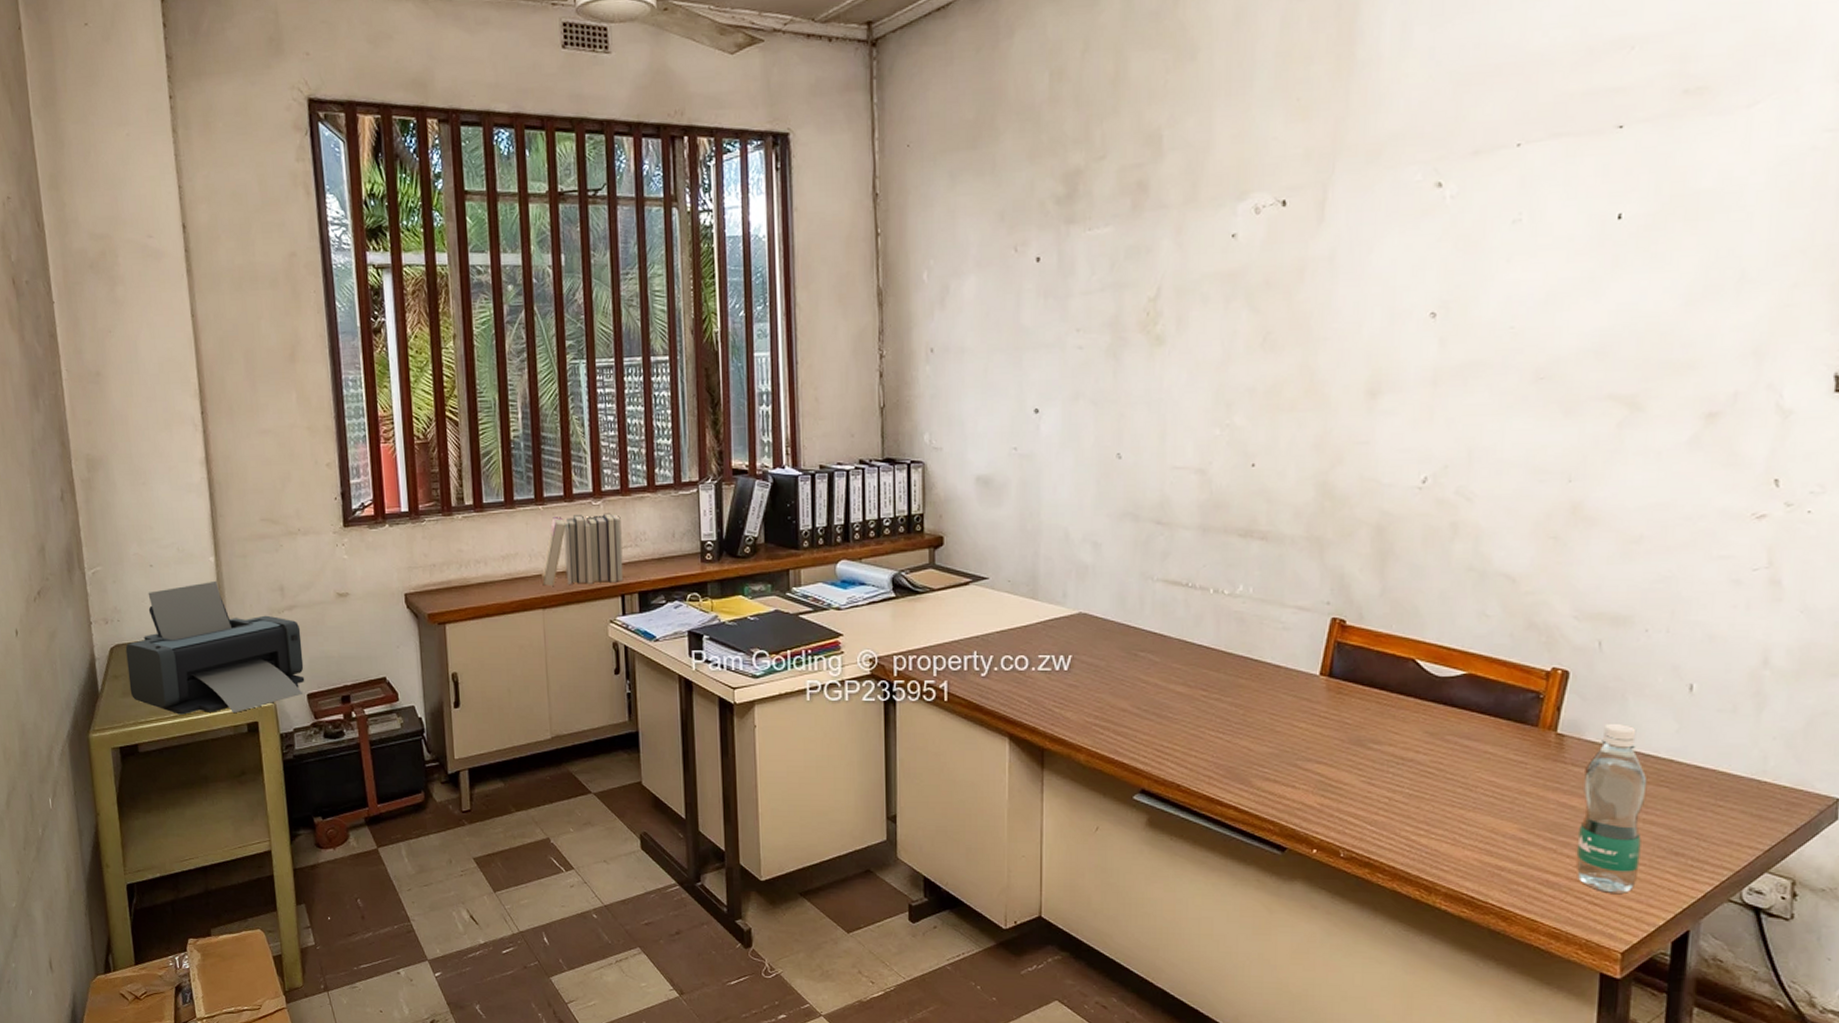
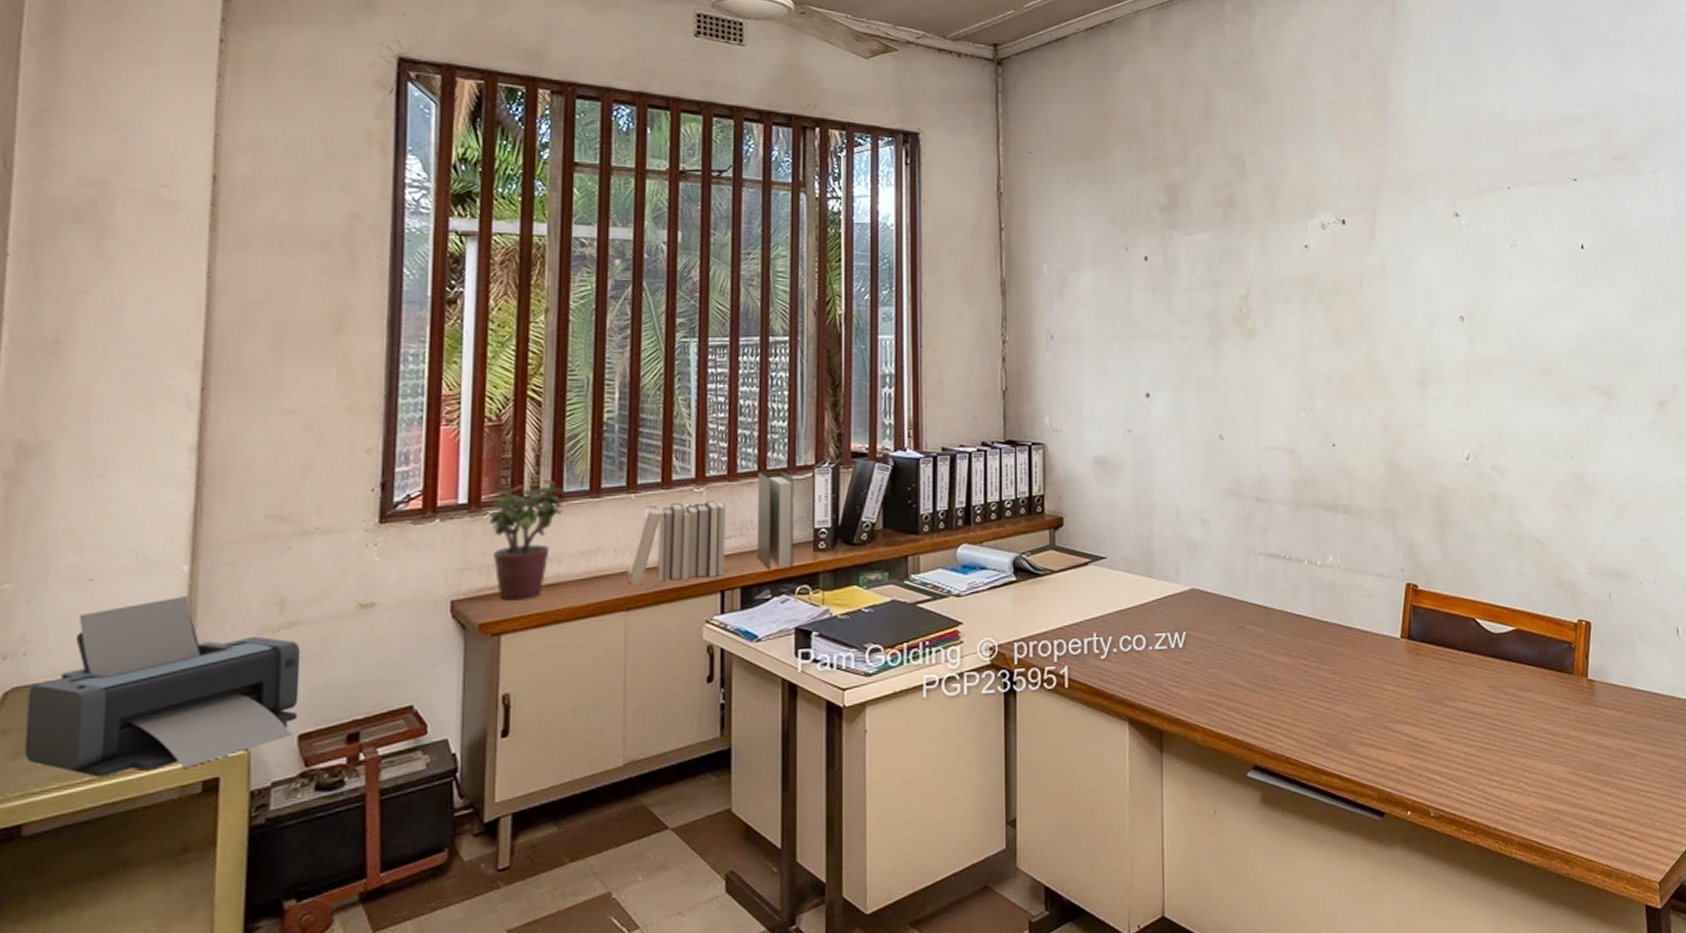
potted plant: none [425,492,486,595] -> present [488,479,567,601]
binder: none [648,487,684,579] -> present [758,471,794,571]
bottle: present [1575,723,1648,893] -> none [1611,666,1662,826]

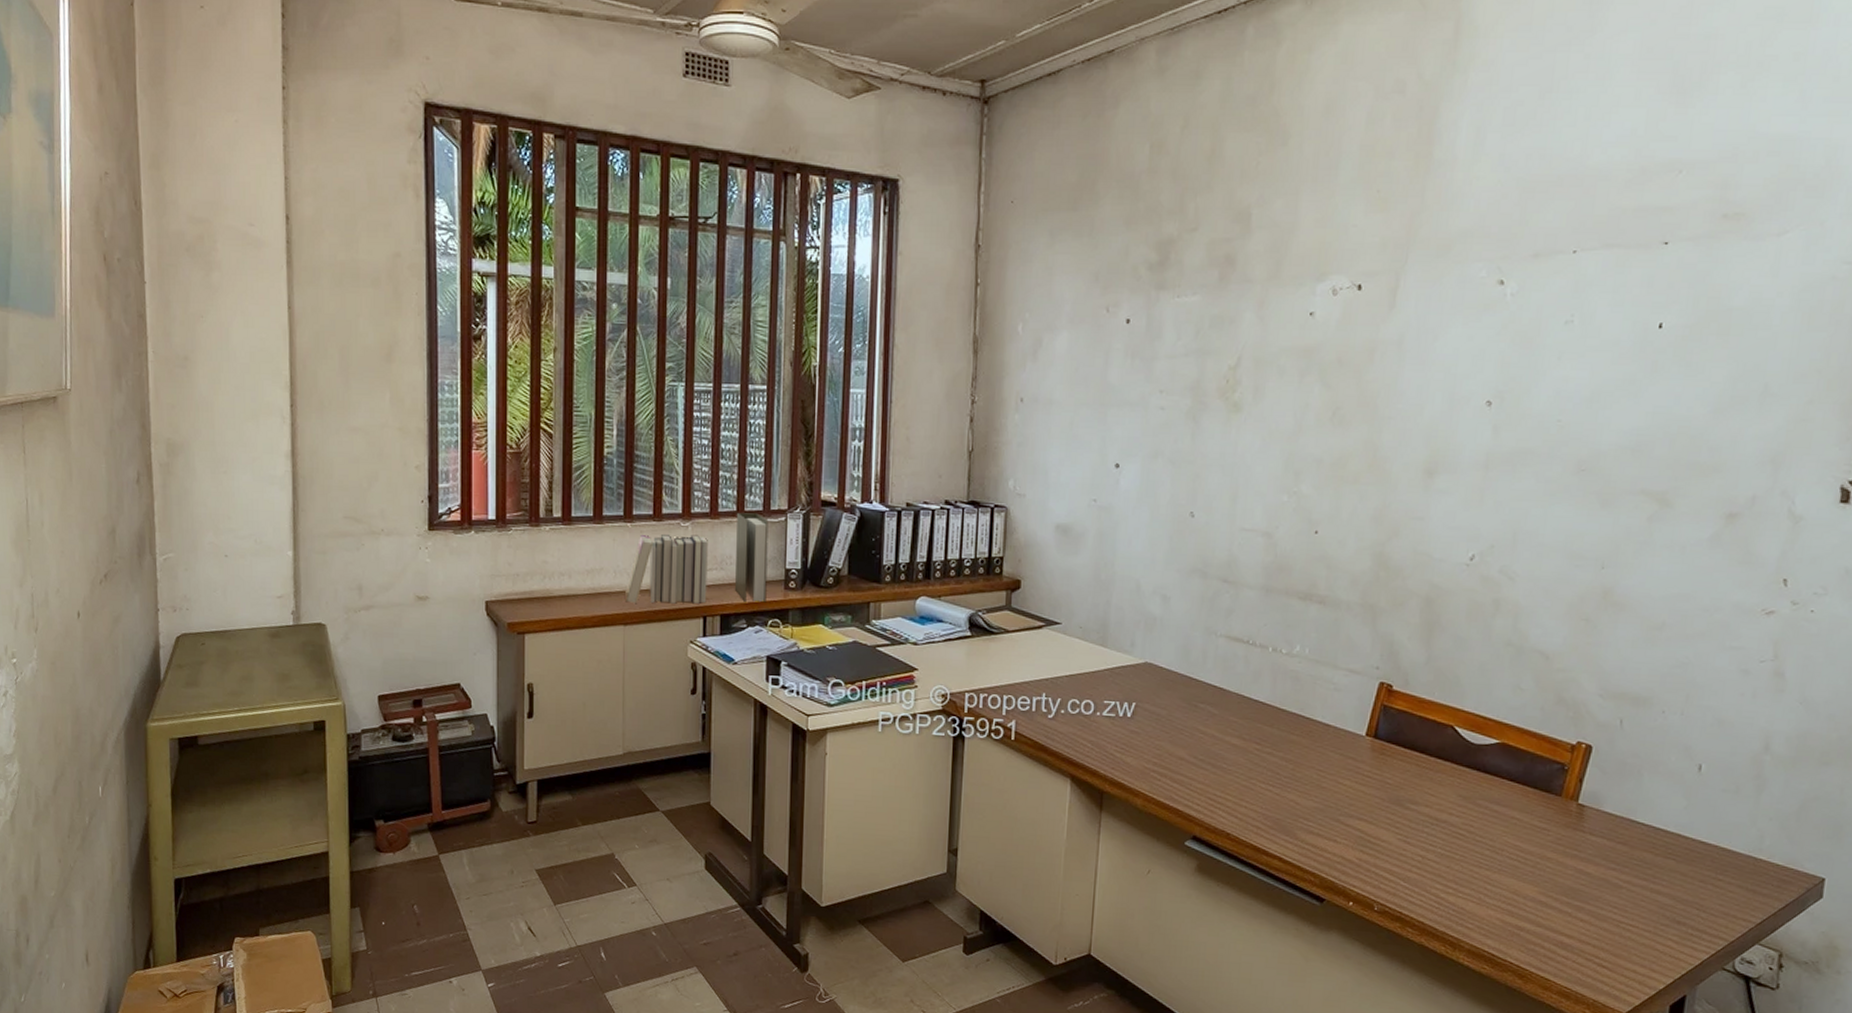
printer: present [24,596,301,777] -> none [192,576,377,710]
potted plant: present [488,479,567,601] -> none [512,504,575,606]

